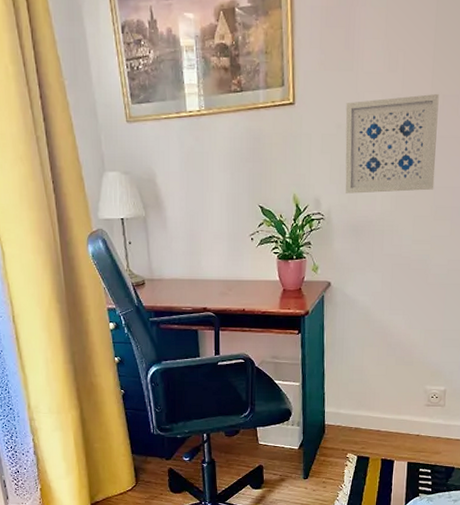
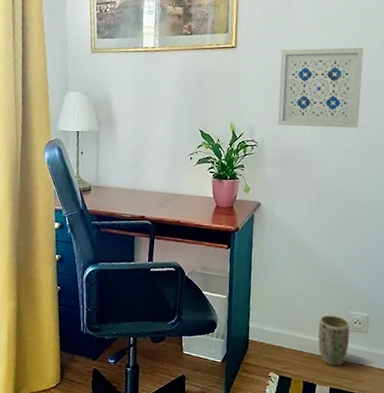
plant pot: none [395,392,427,441] -> present [318,315,350,367]

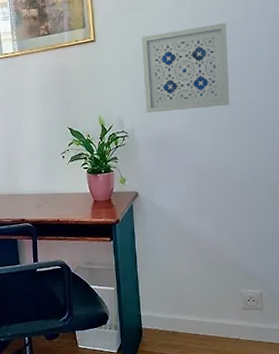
plant pot: present [318,315,350,367] -> none [211,296,245,346]

